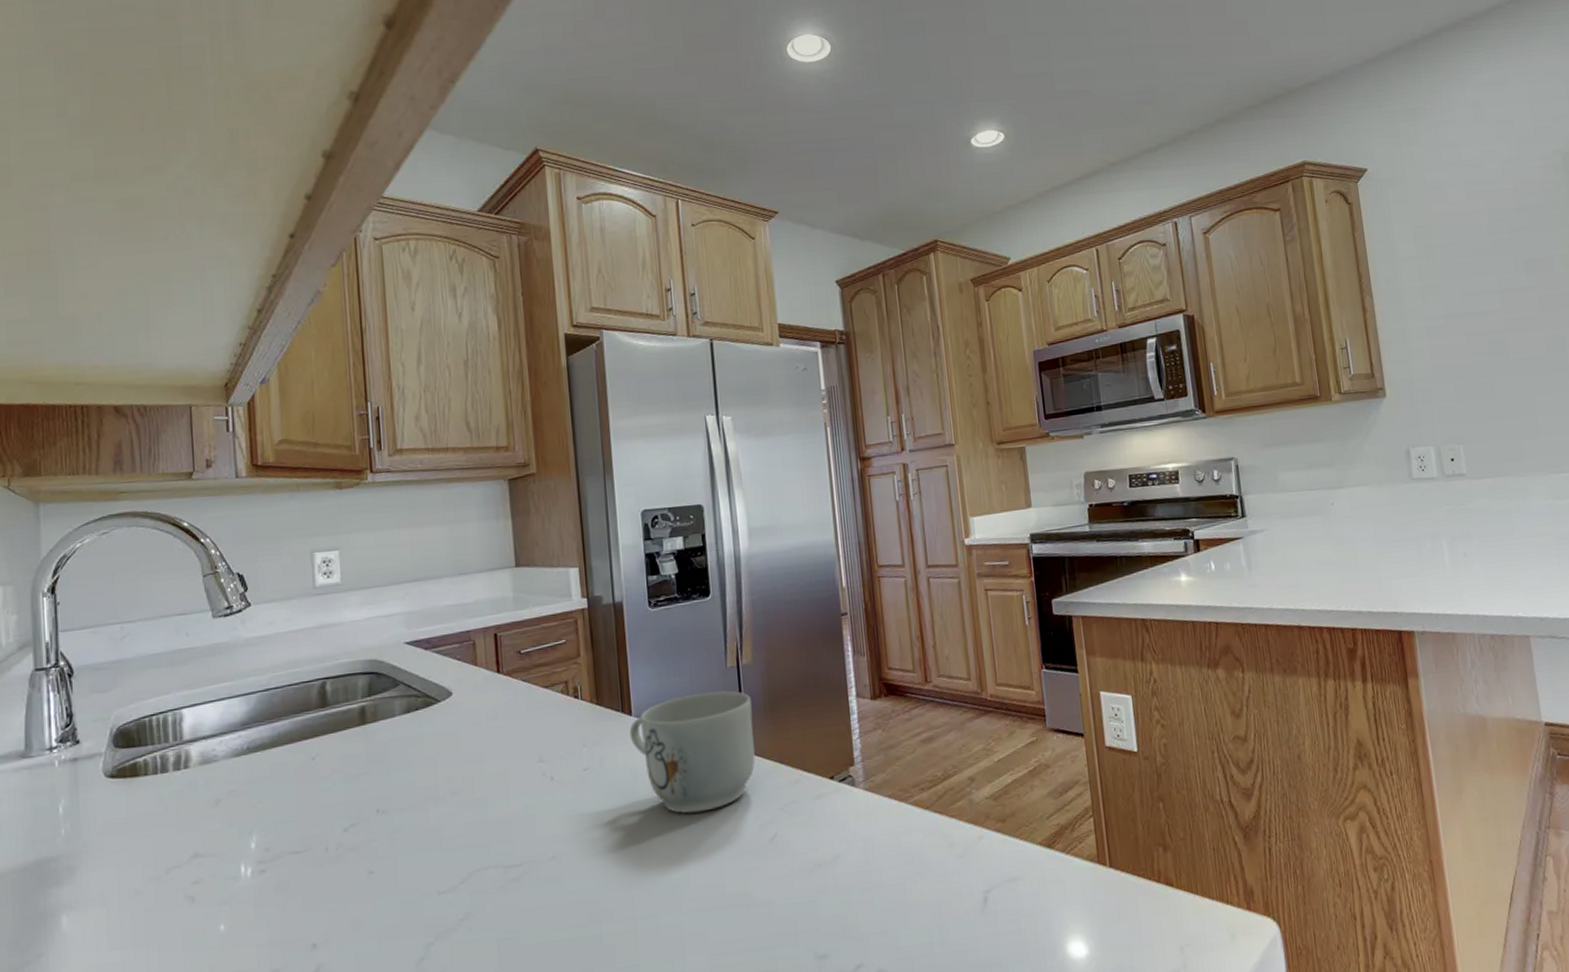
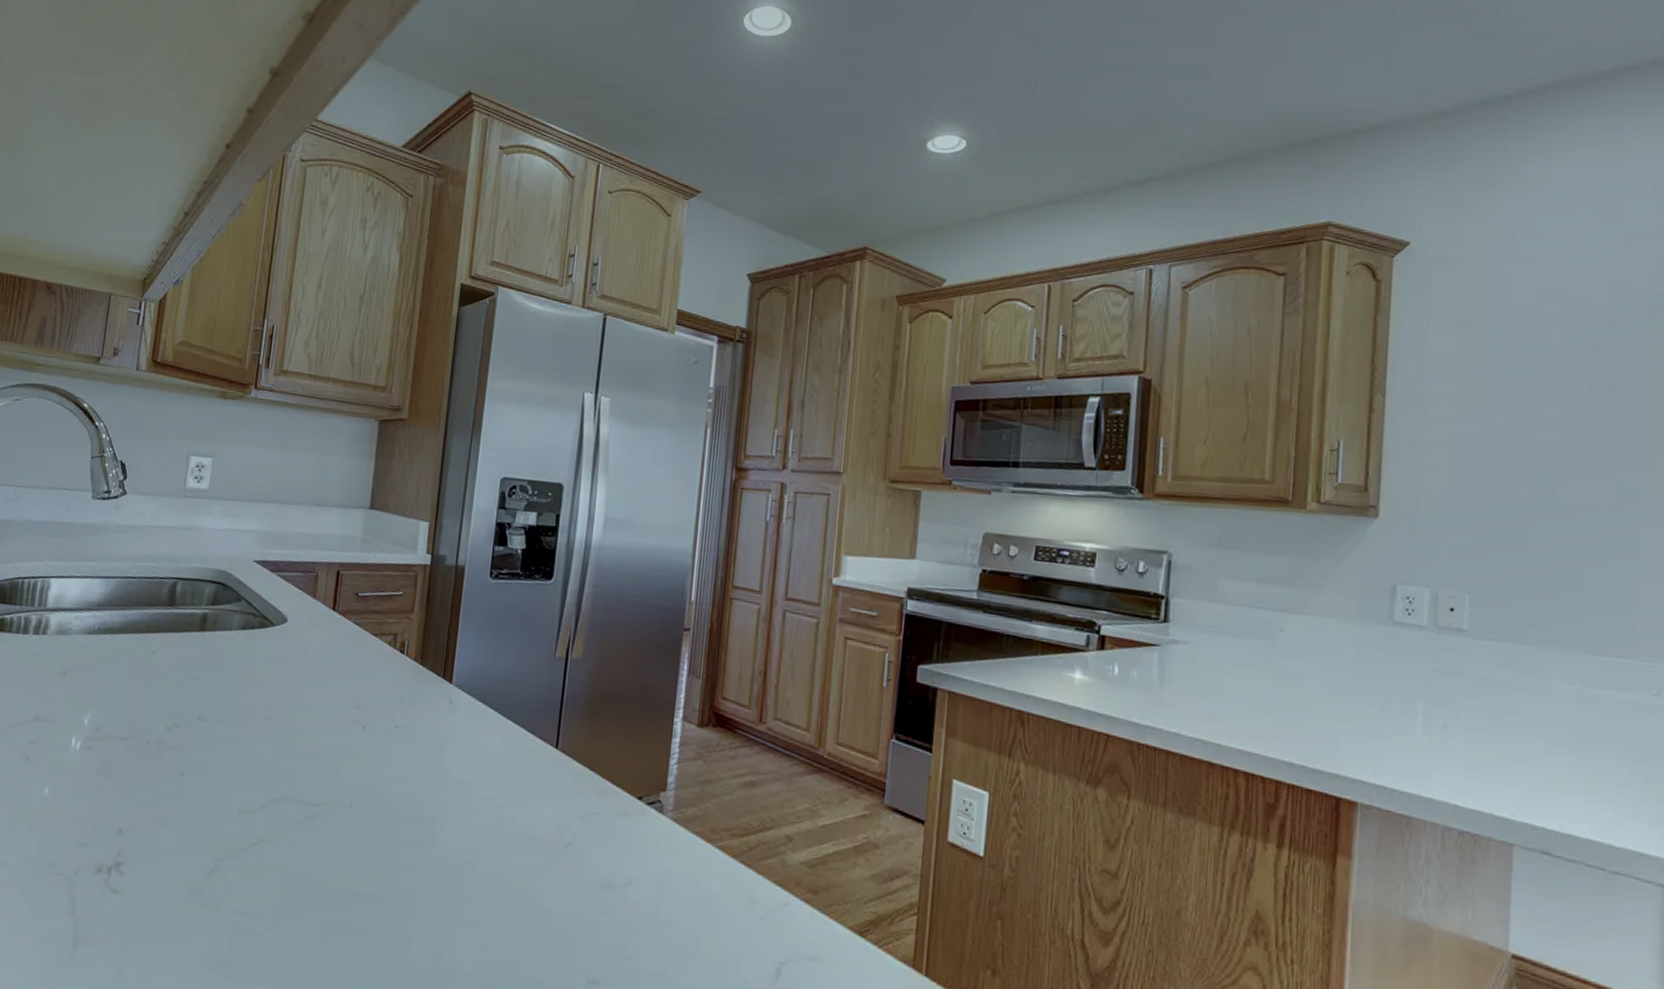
mug: present [629,691,756,814] -> none [445,676,573,800]

